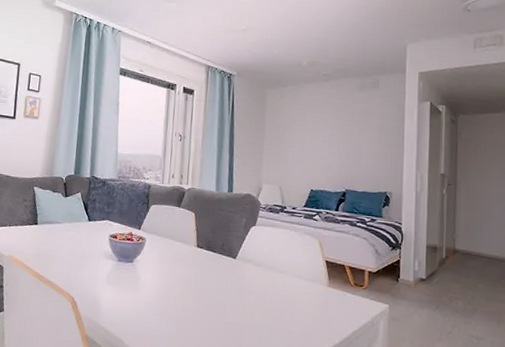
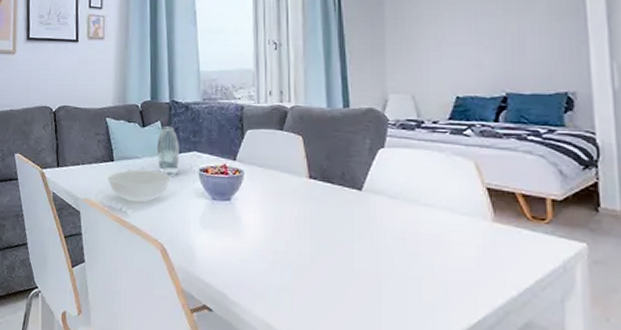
bowl: none [30,233,85,262] -> present [108,169,171,203]
vase: none [75,197,95,241] -> present [156,125,179,177]

